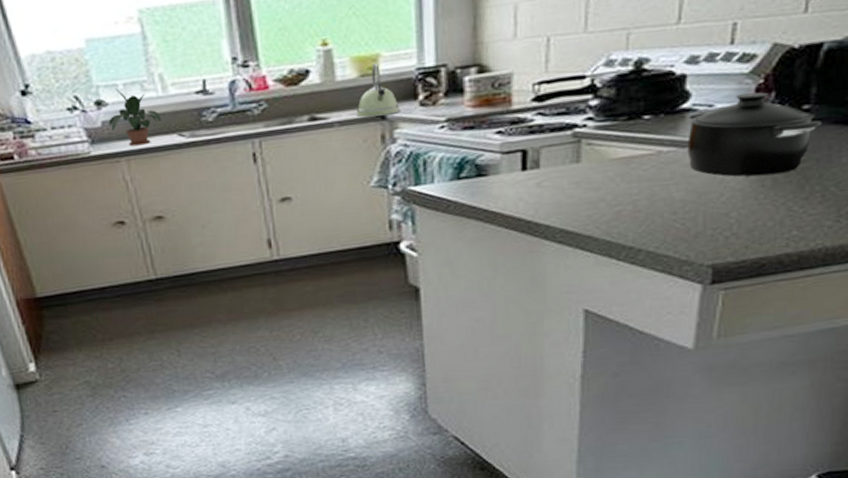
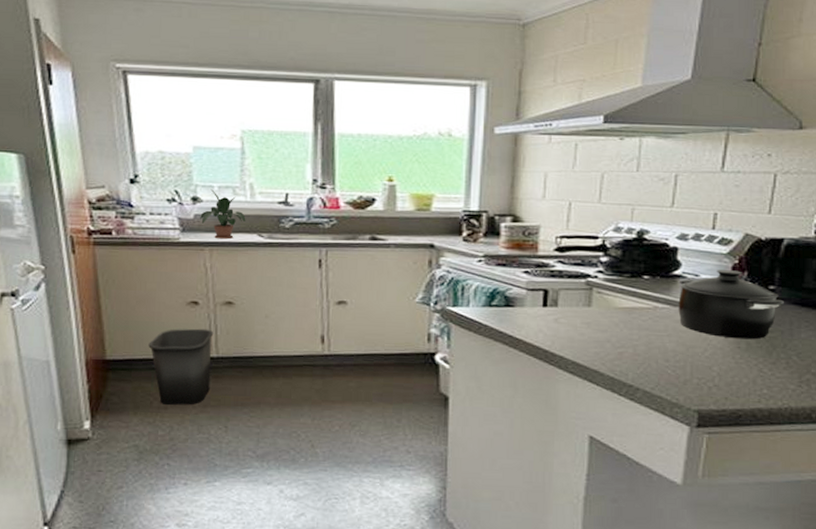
waste bin: none [79,249,154,336] -> present [148,328,213,405]
kettle: present [356,63,400,118] -> none [410,202,446,245]

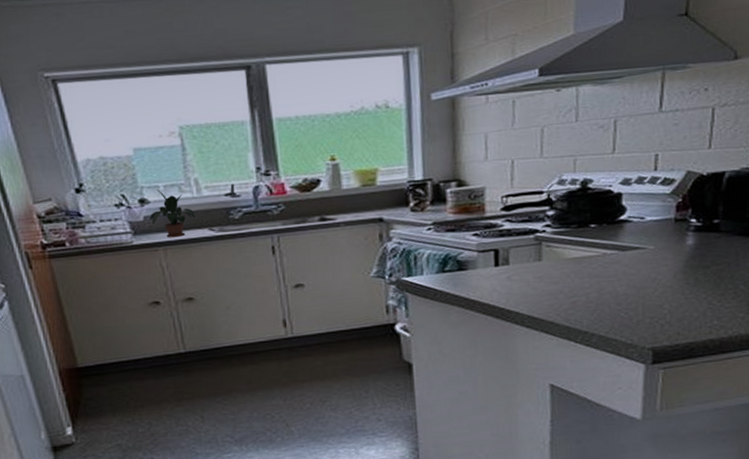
waste bin: present [148,328,213,405] -> none [117,326,182,403]
saucepan: present [678,270,784,340] -> none [626,208,729,276]

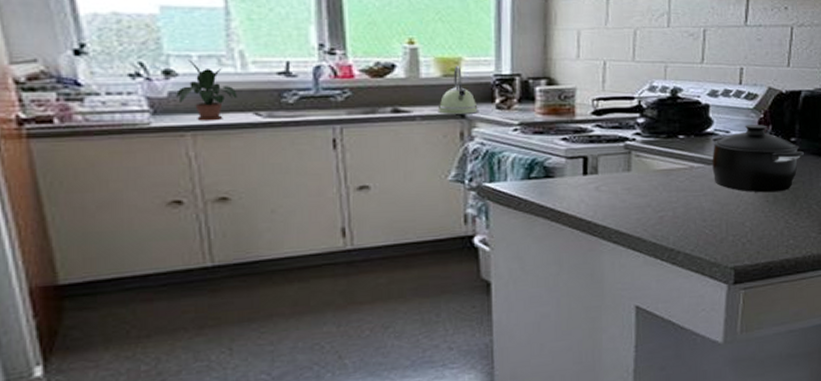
kettle: none [358,176,394,220] -> present [437,66,478,115]
saucepan: none [626,208,729,276] -> present [712,125,804,193]

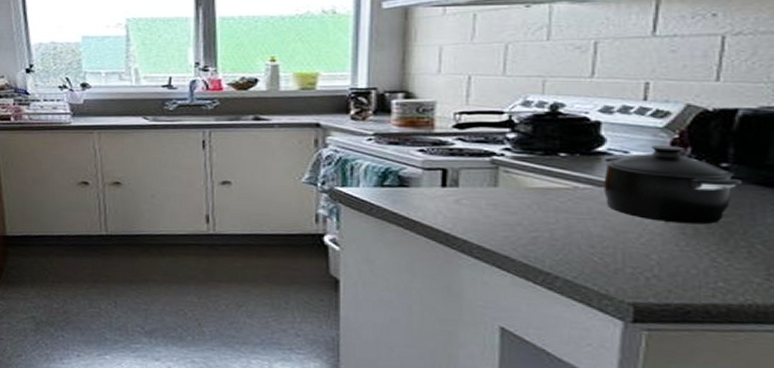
potted plant: present [176,58,238,121] -> none [89,74,132,123]
kettle: present [437,66,478,115] -> none [294,80,333,125]

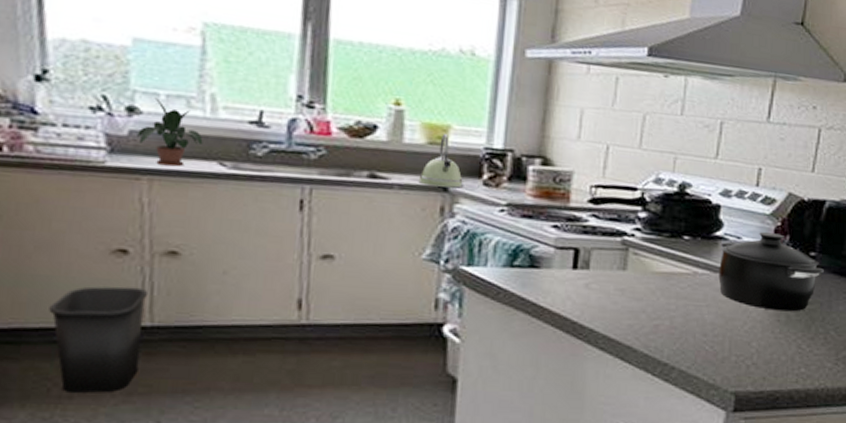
waste bin: none [43,207,102,280] -> present [49,286,147,393]
potted plant: none [89,74,132,123] -> present [137,96,203,167]
kettle: none [294,80,333,125] -> present [418,134,463,189]

